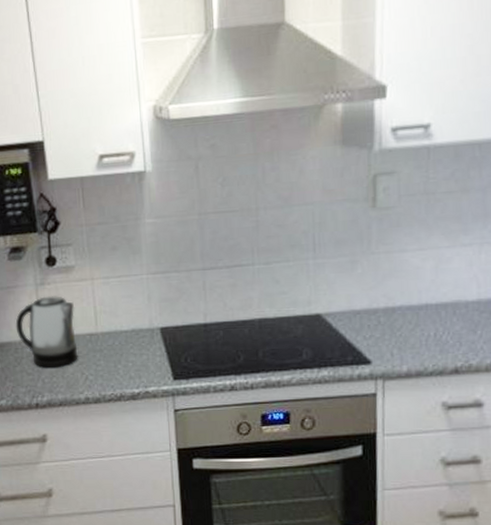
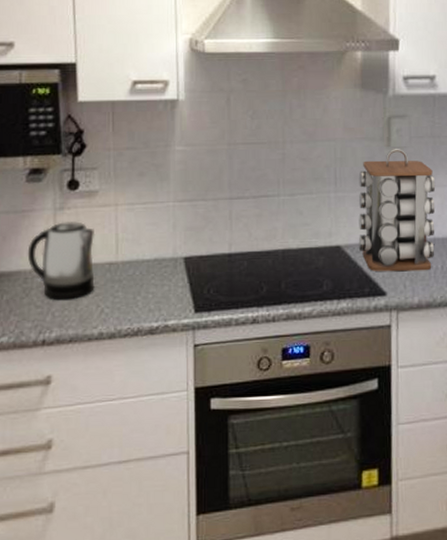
spice rack: none [340,208,429,340] -> present [358,148,436,272]

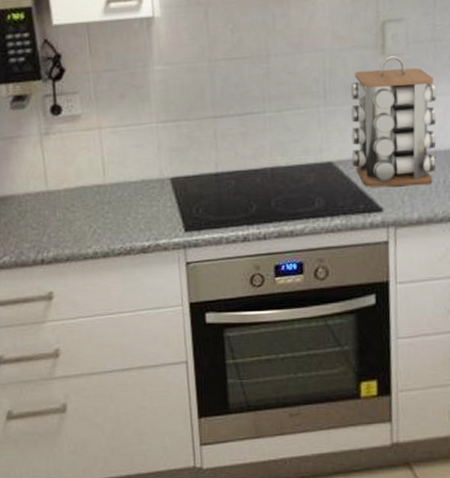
kettle: present [27,221,95,300] -> none [19,146,86,222]

